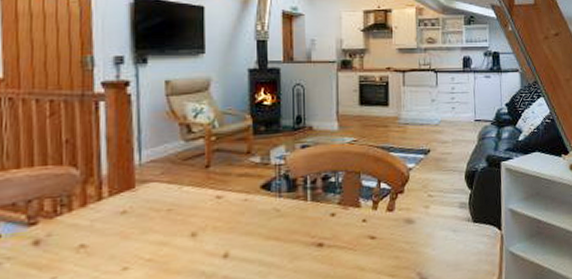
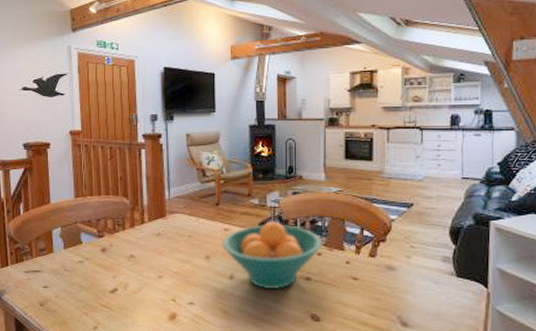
fruit bowl: none [213,181,336,264] -> present [222,221,323,289]

